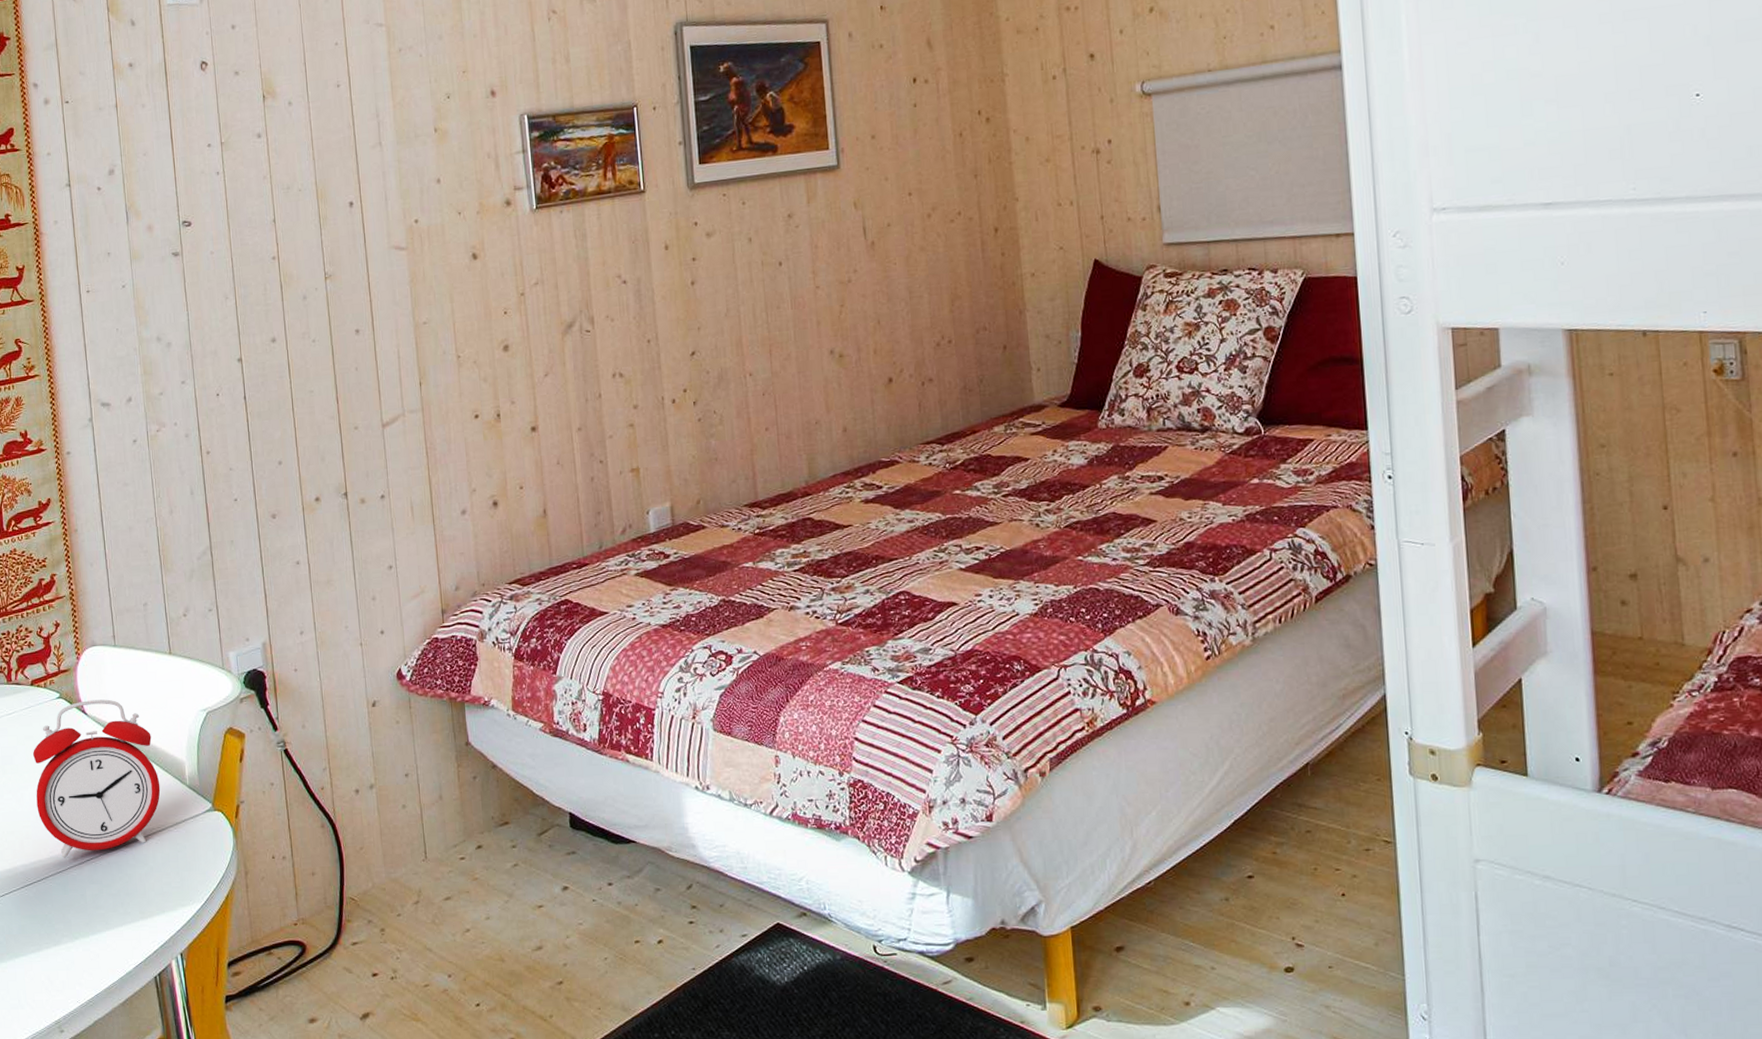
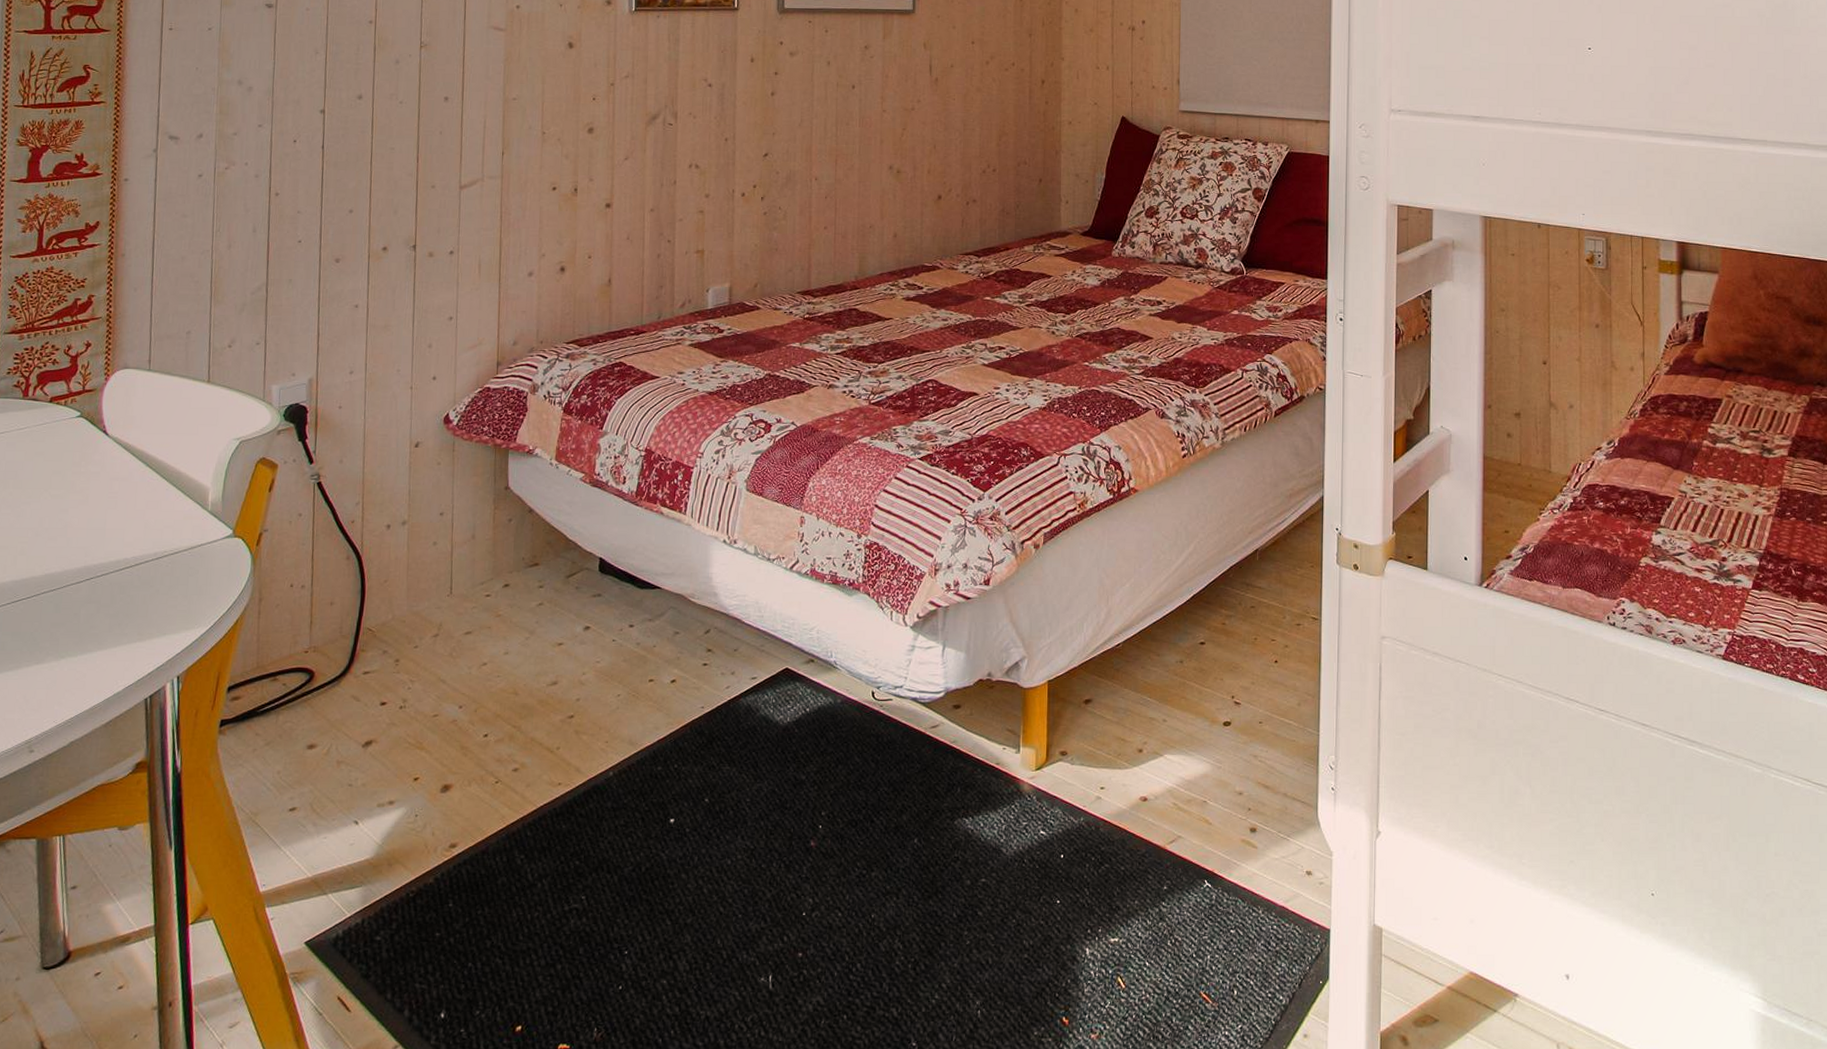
alarm clock: present [33,699,161,858] -> none [37,421,179,576]

